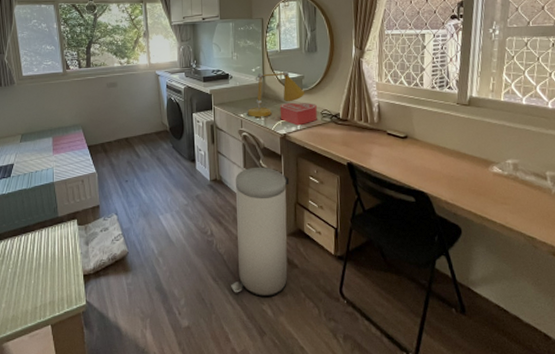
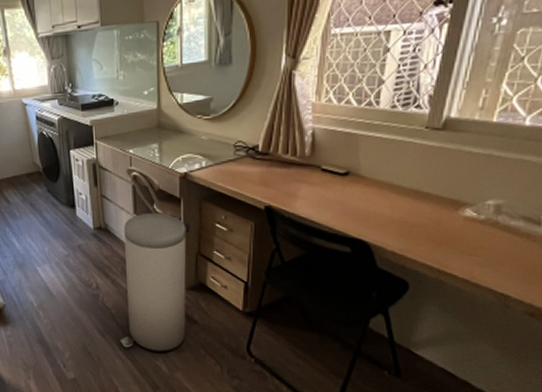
table lamp: present [247,71,305,118] -> none [137,93,214,153]
jewelry box: present [280,102,317,126] -> none [179,132,228,162]

